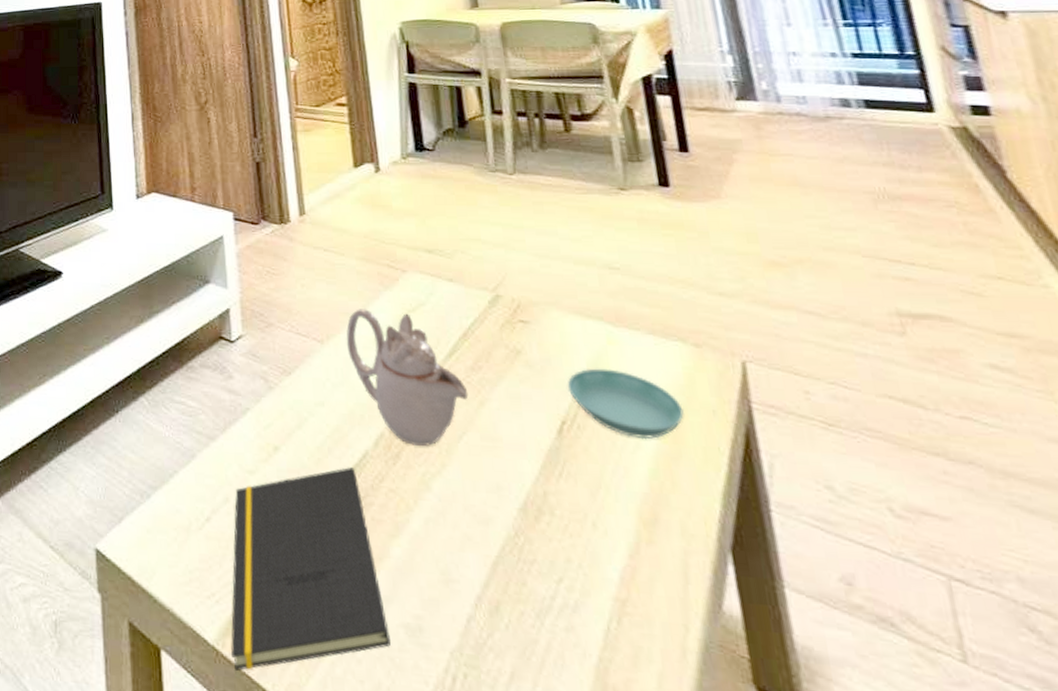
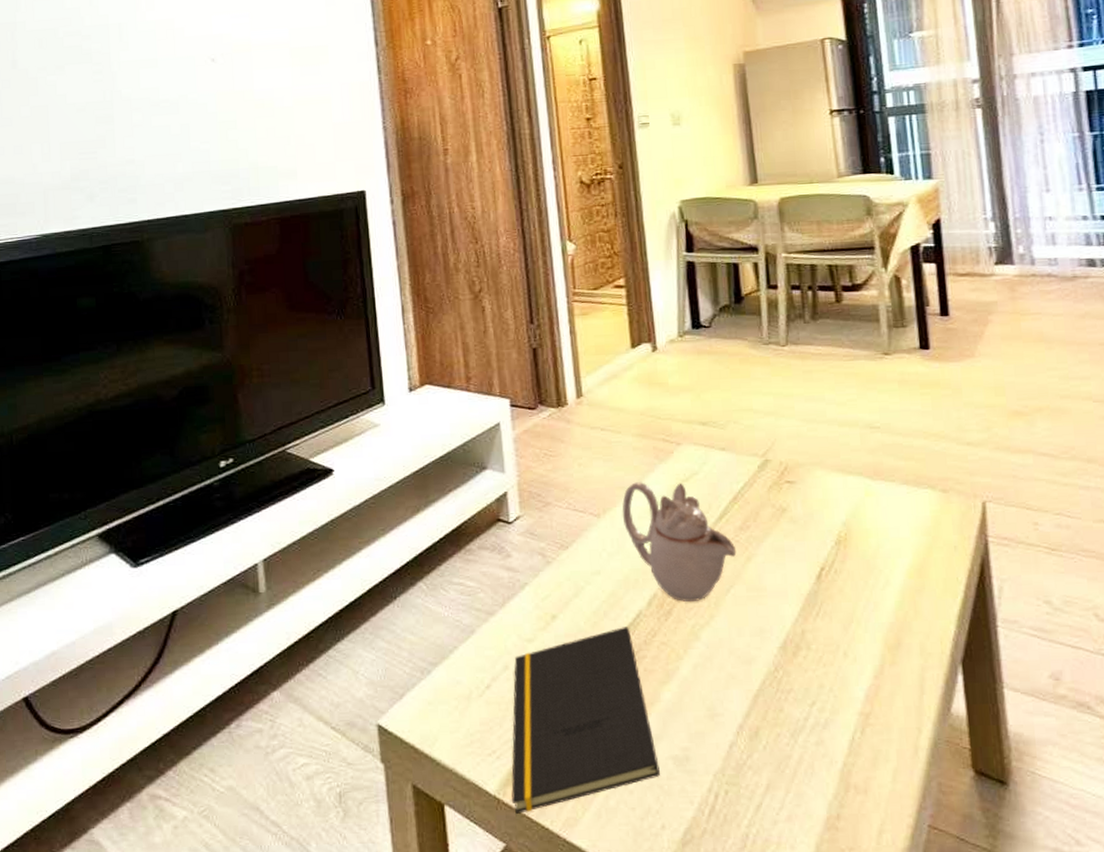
saucer: present [567,368,684,440] -> none [827,518,929,577]

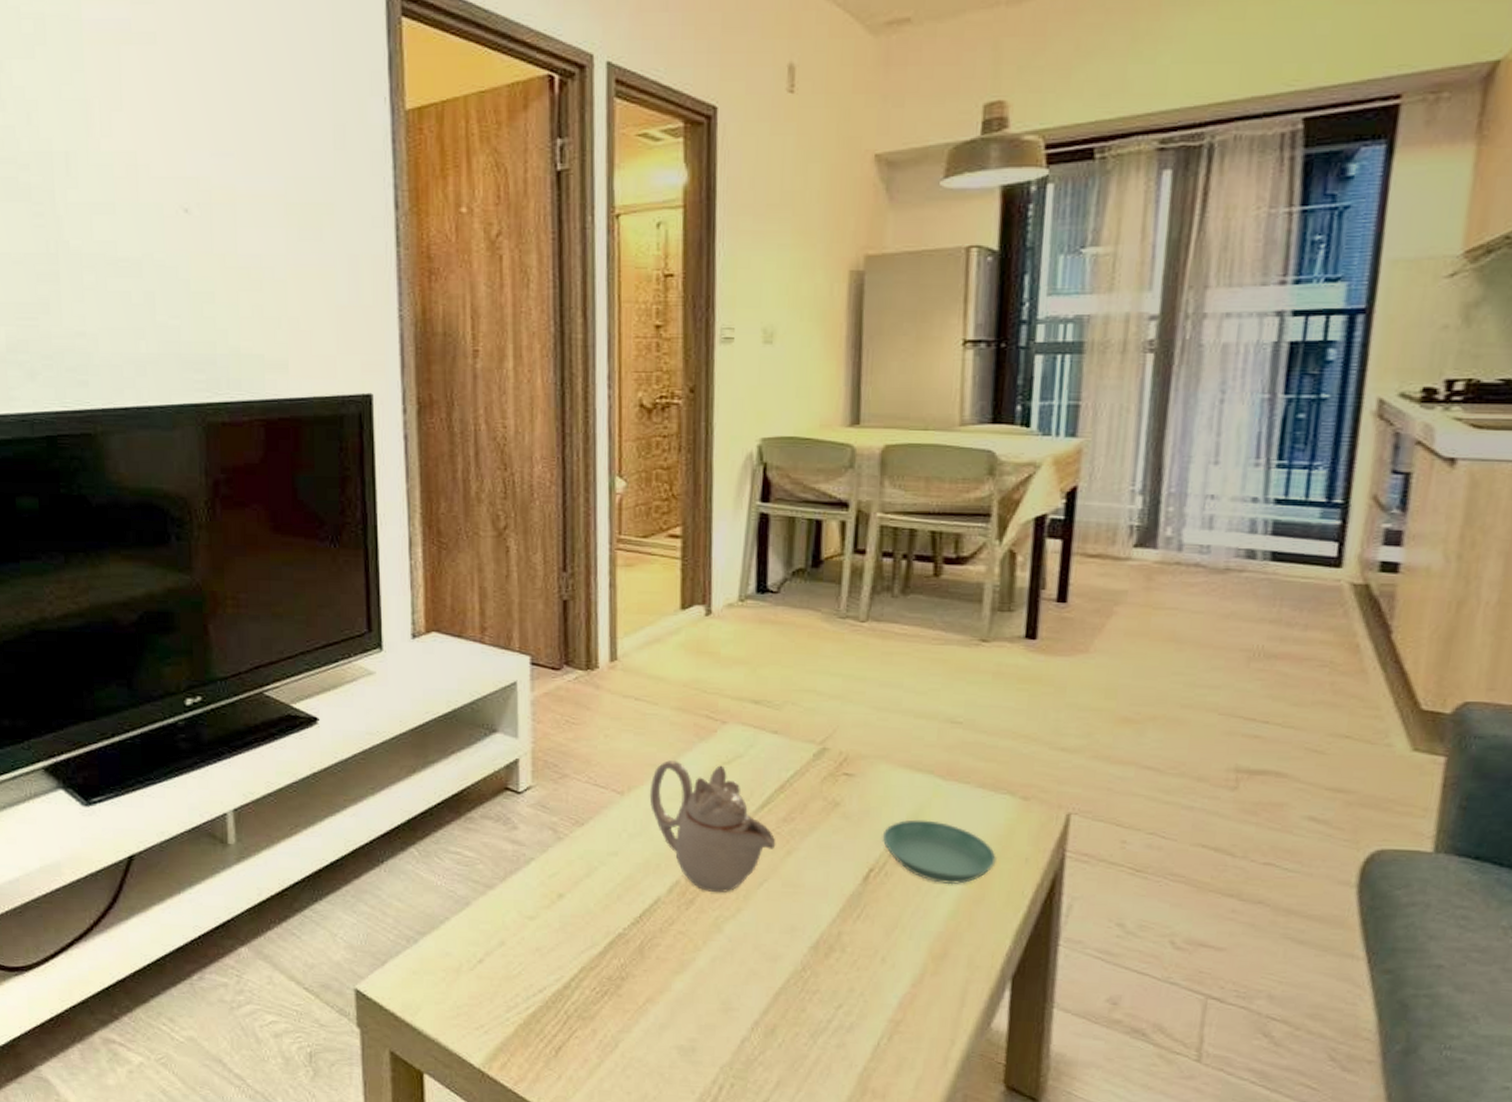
notepad: present [511,627,660,815] -> none [498,912,662,1089]
saucer: none [827,518,929,577] -> present [882,819,996,885]

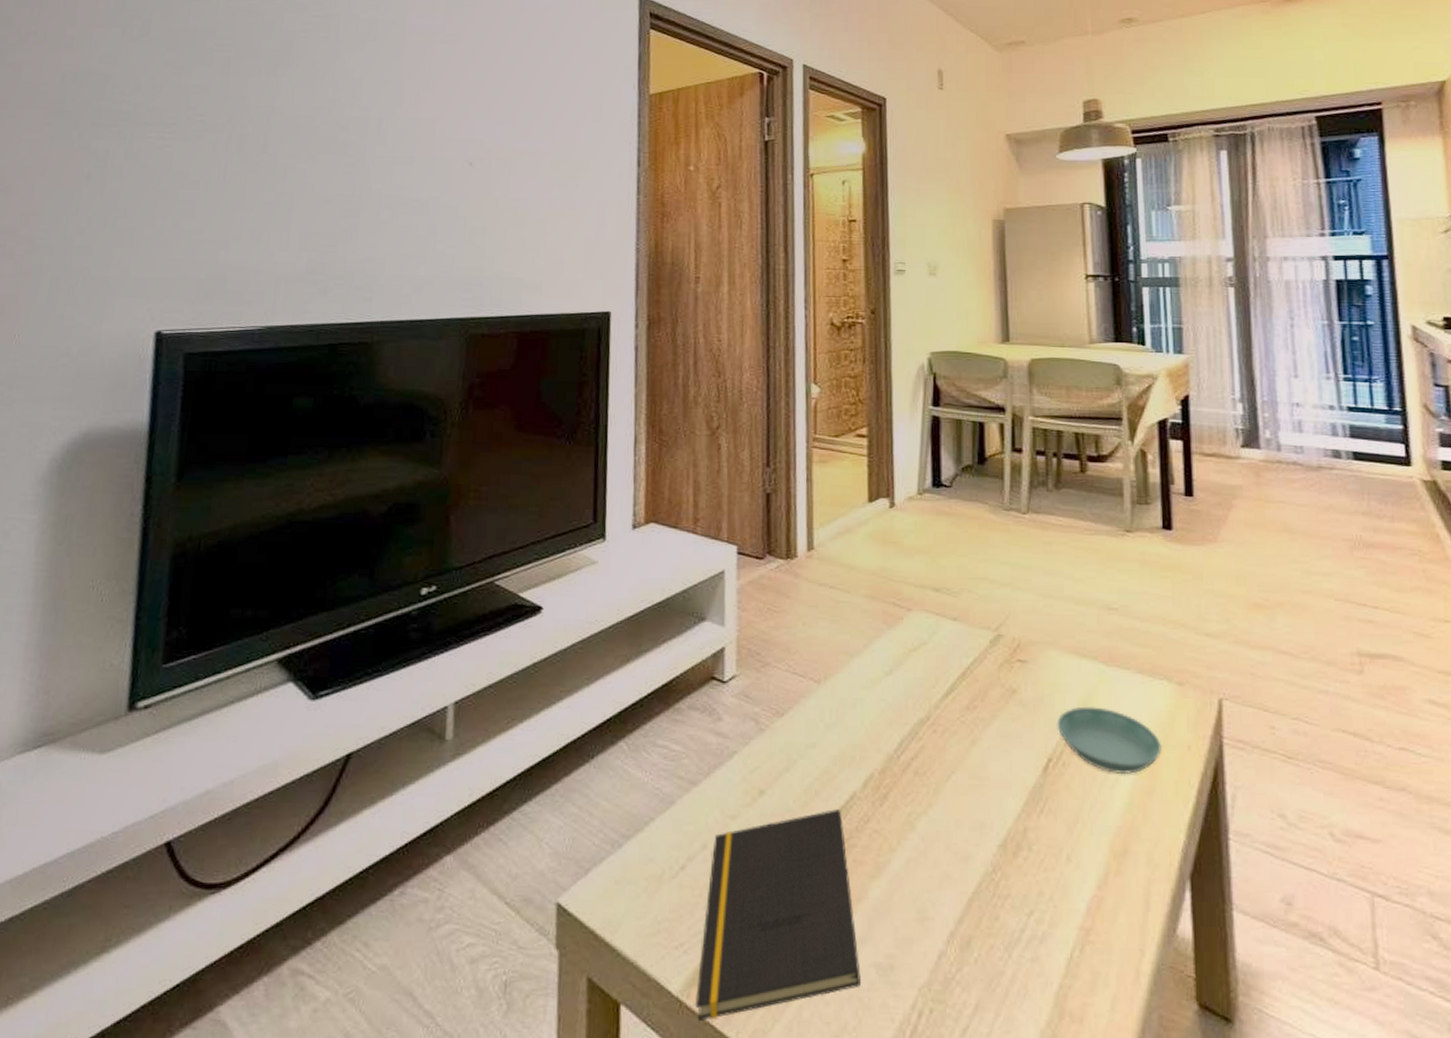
notepad: none [498,912,662,1089] -> present [696,809,861,1022]
teapot: present [649,760,776,893] -> none [844,648,961,787]

